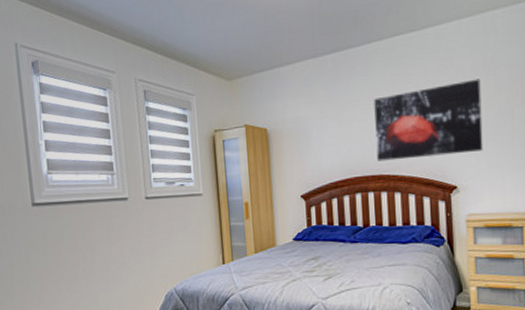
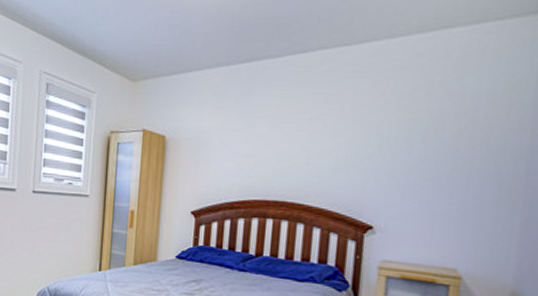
wall art: present [374,79,484,162] -> none [282,106,421,190]

